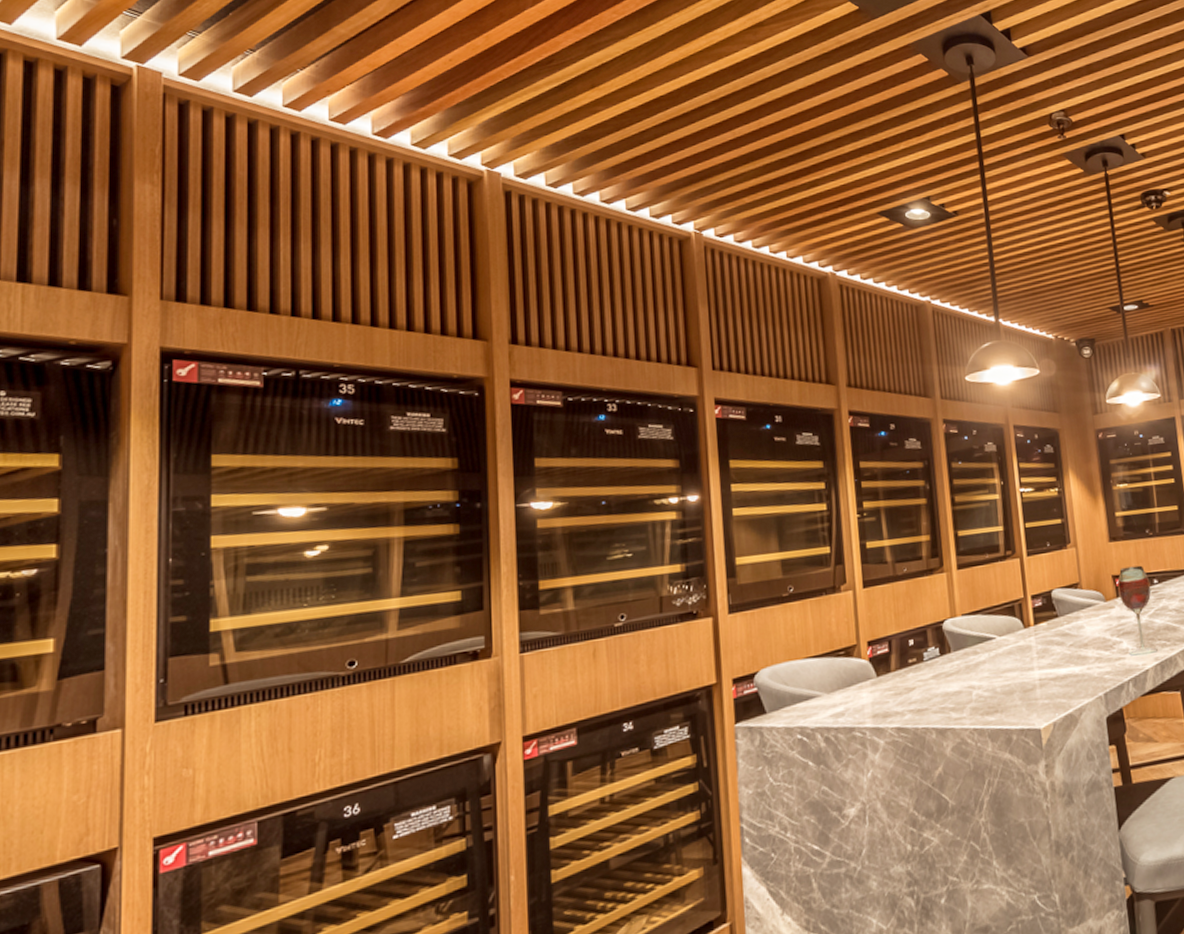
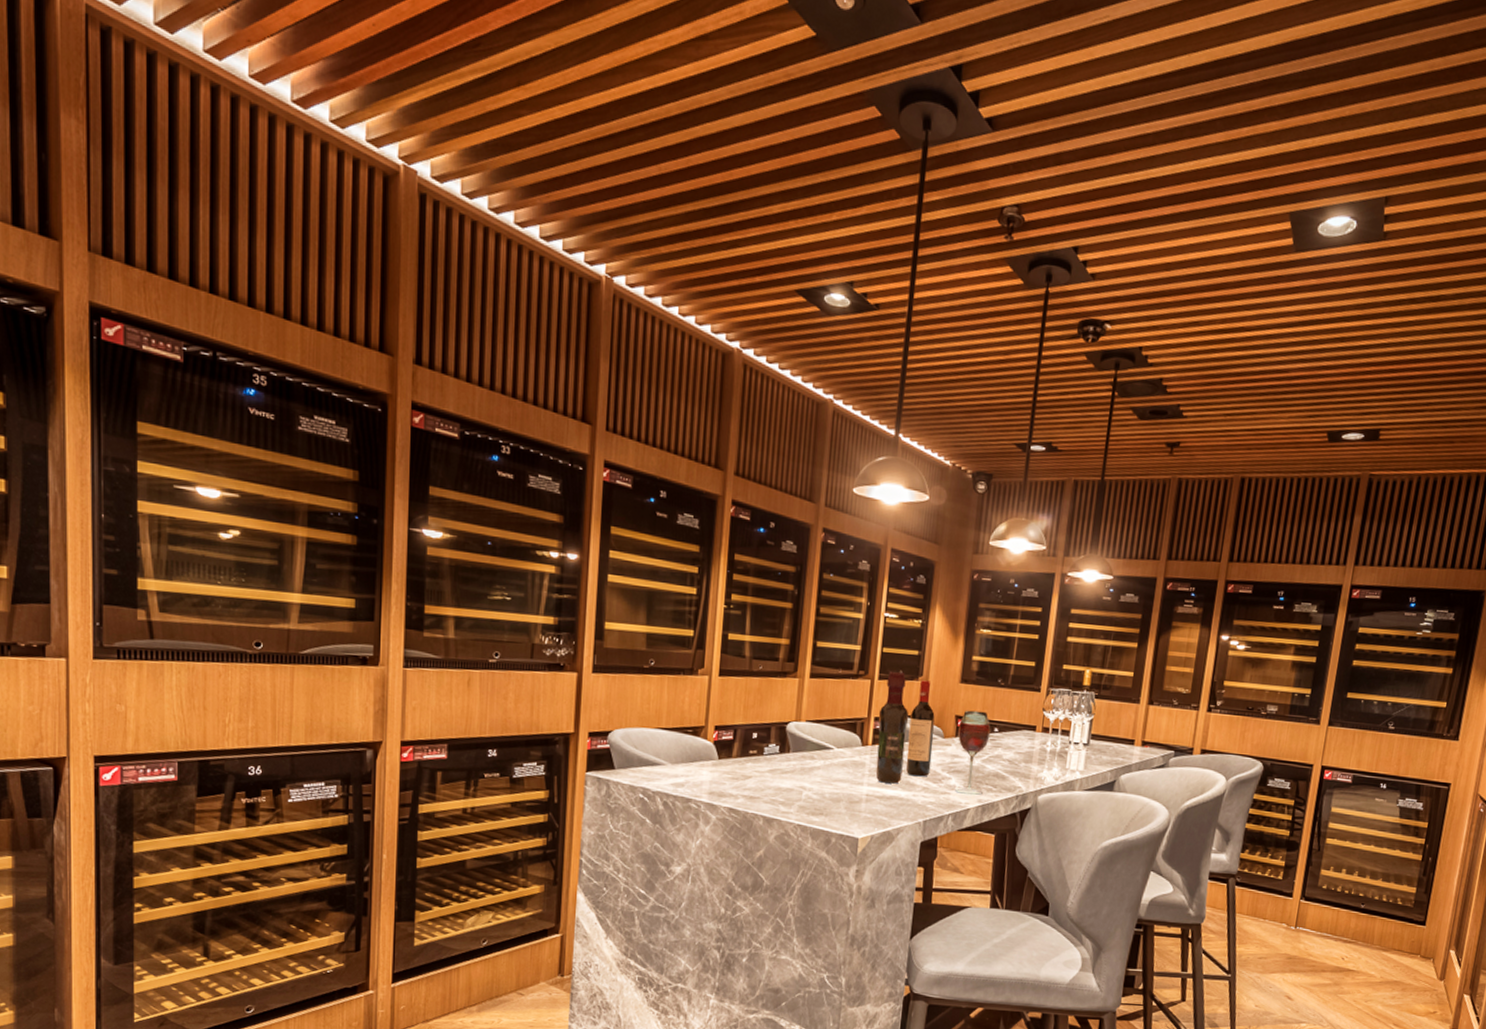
wine bottle: none [1034,543,1072,663] -> present [875,671,909,784]
wine bottle: none [1067,546,1100,648] -> present [905,680,935,777]

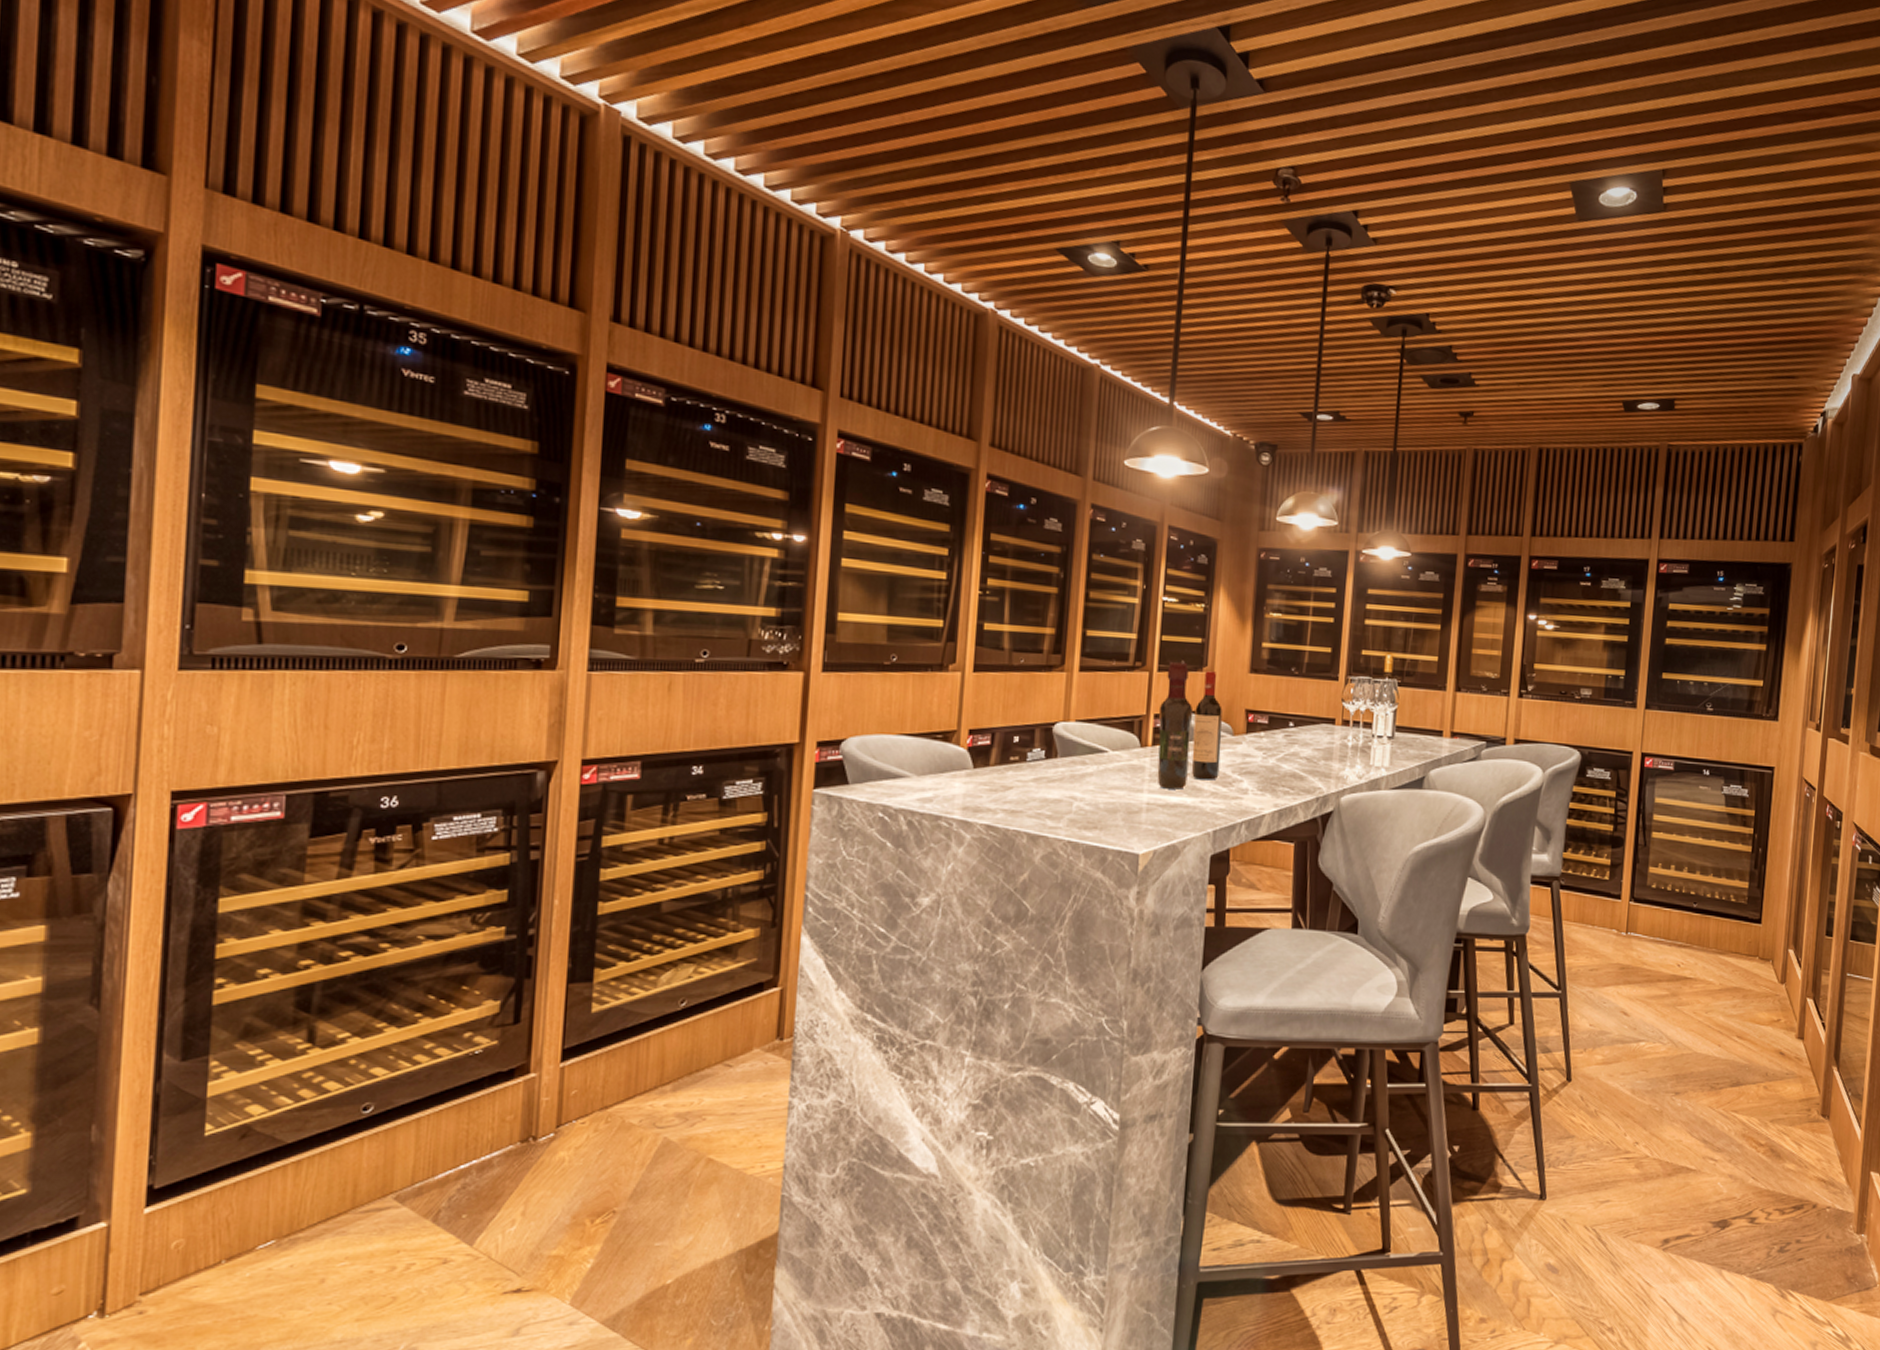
wineglass: present [955,710,991,796] -> none [1248,703,1286,800]

